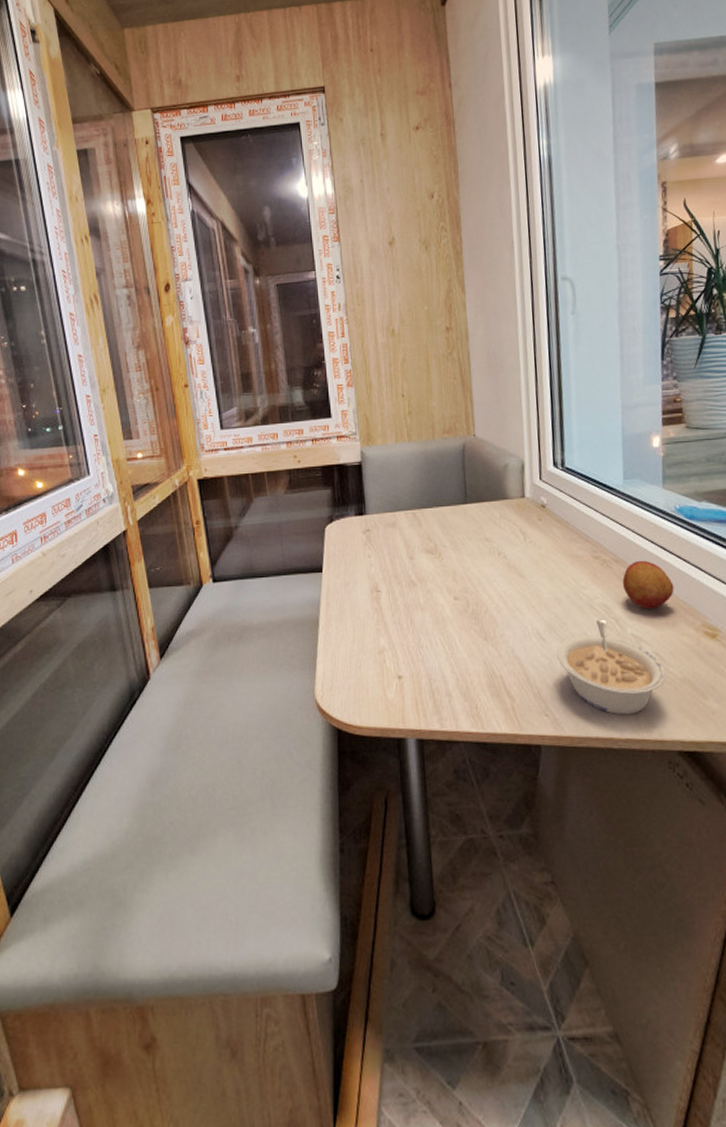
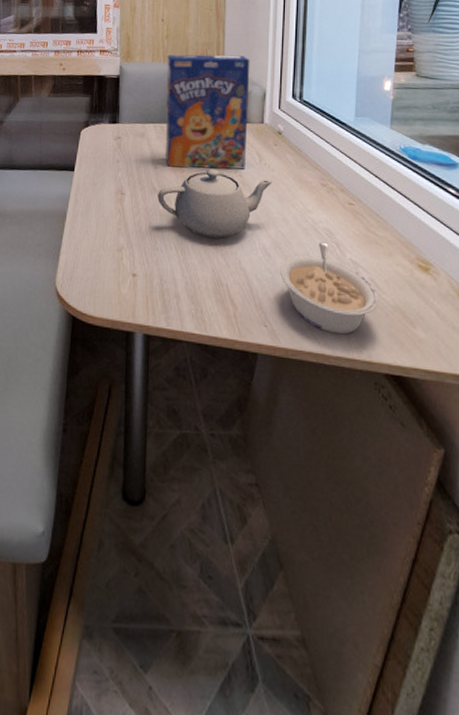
cereal box: none [412,426,510,556] -> present [165,54,250,169]
teapot: none [416,553,542,628] -> present [158,168,274,238]
fruit: present [622,560,674,610] -> none [346,192,393,239]

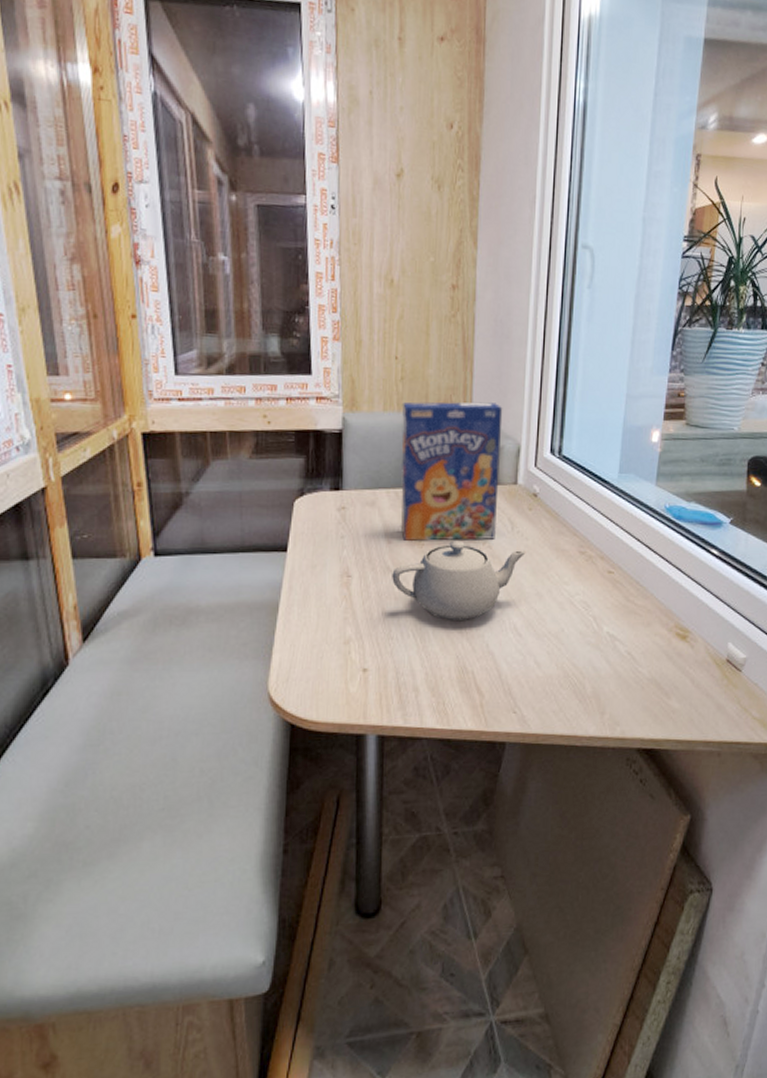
legume: present [280,242,379,335] -> none [532,616,635,713]

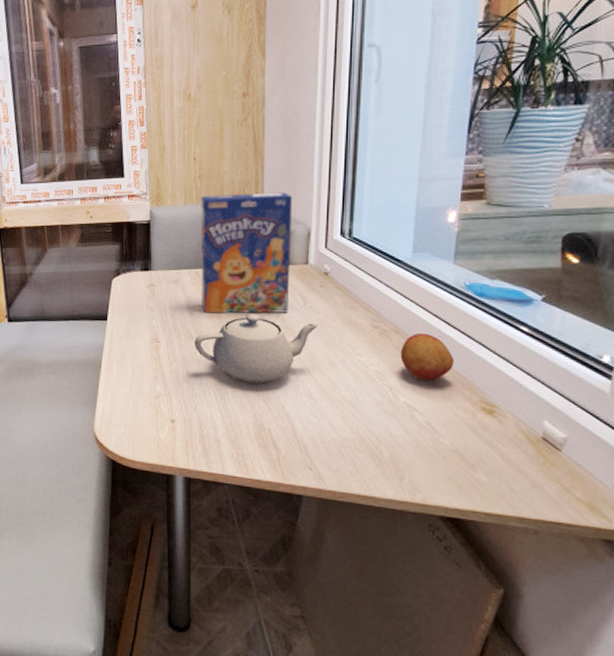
fruit: none [604,558,654,609] -> present [400,333,454,381]

